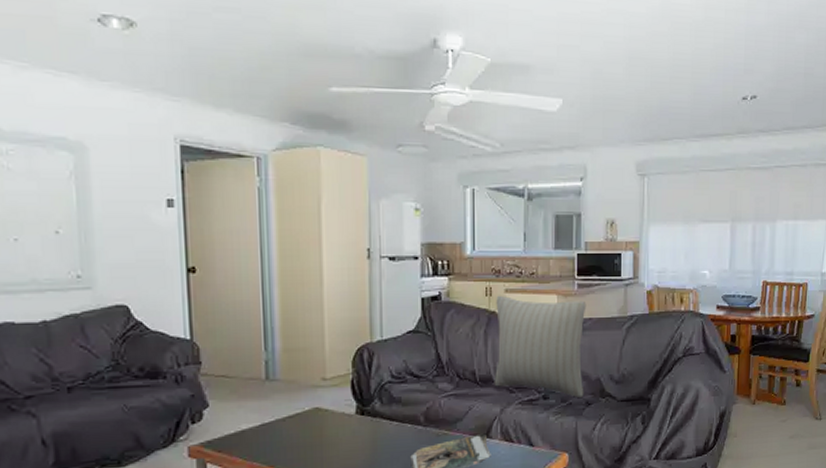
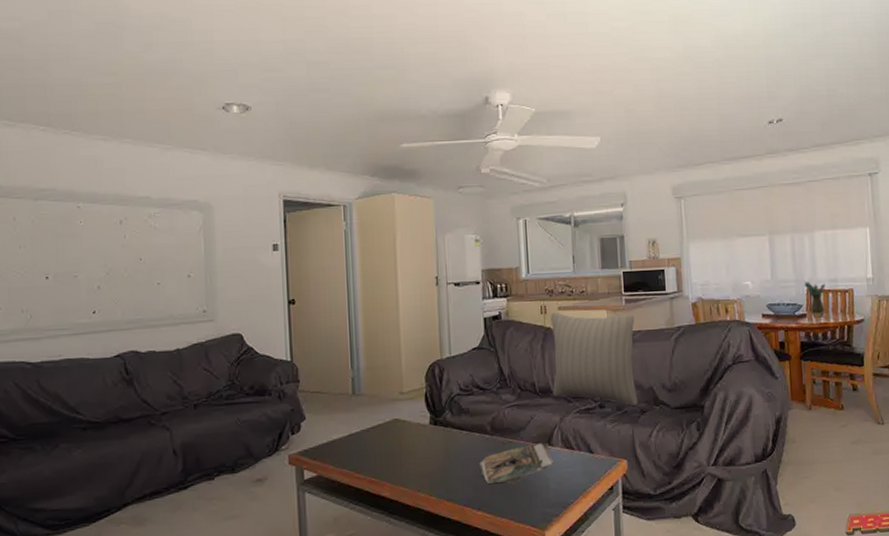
vase: none [761,273,781,312] -> present [804,281,826,318]

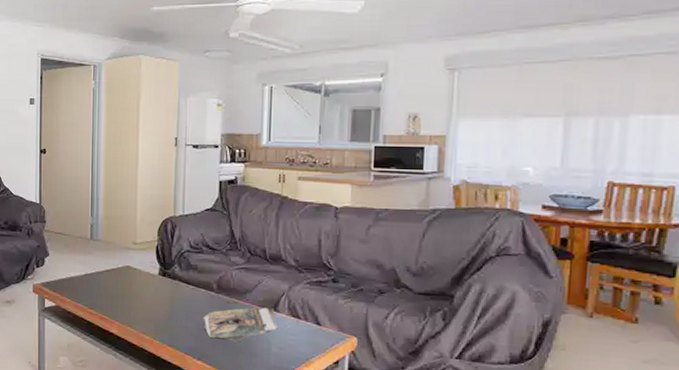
pillow: present [550,312,639,407] -> none [283,182,383,286]
vase: present [804,281,826,318] -> none [604,173,635,216]

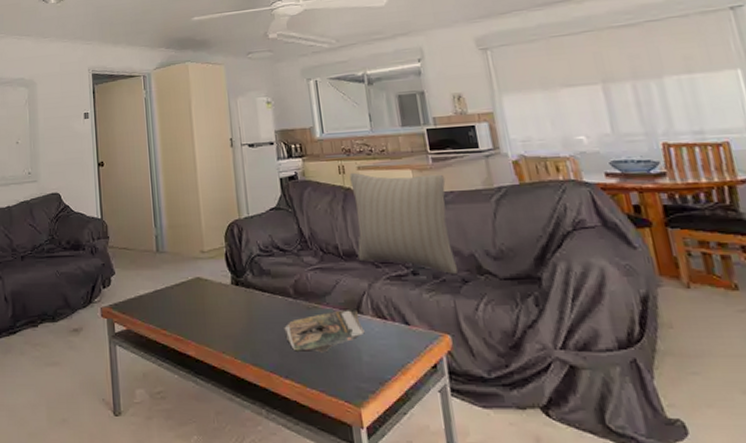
pillow: none [283,182,383,286] -> present [349,172,459,275]

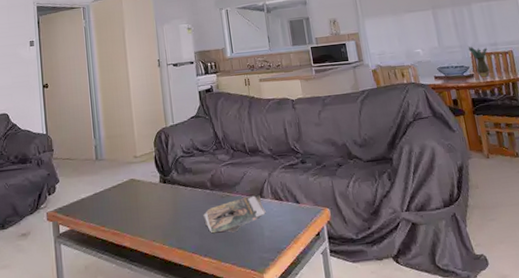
pillow: present [349,172,459,275] -> none [253,82,335,161]
vase: none [657,134,694,177] -> present [468,46,491,77]

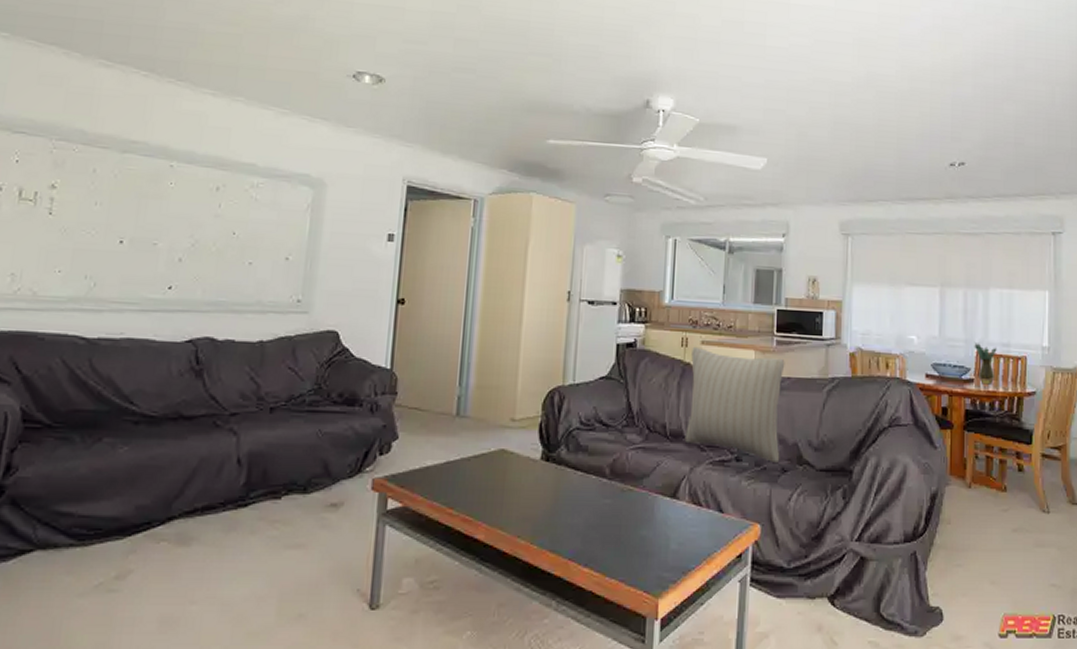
magazine: present [203,195,266,234] -> none [592,494,677,540]
pillow: none [253,82,335,161] -> present [684,346,785,464]

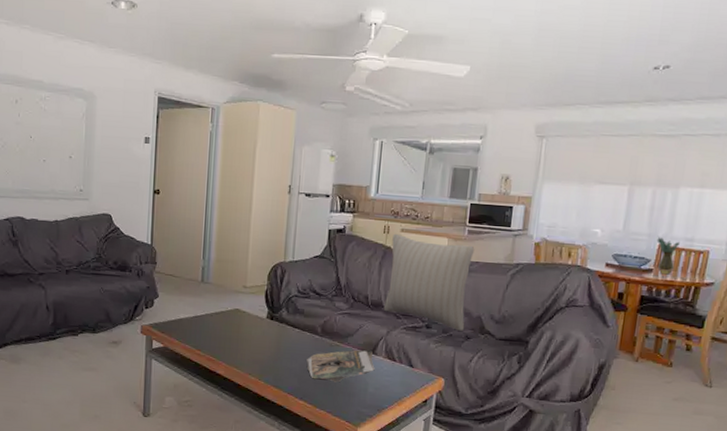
magazine: none [592,494,677,540] -> present [306,349,375,382]

